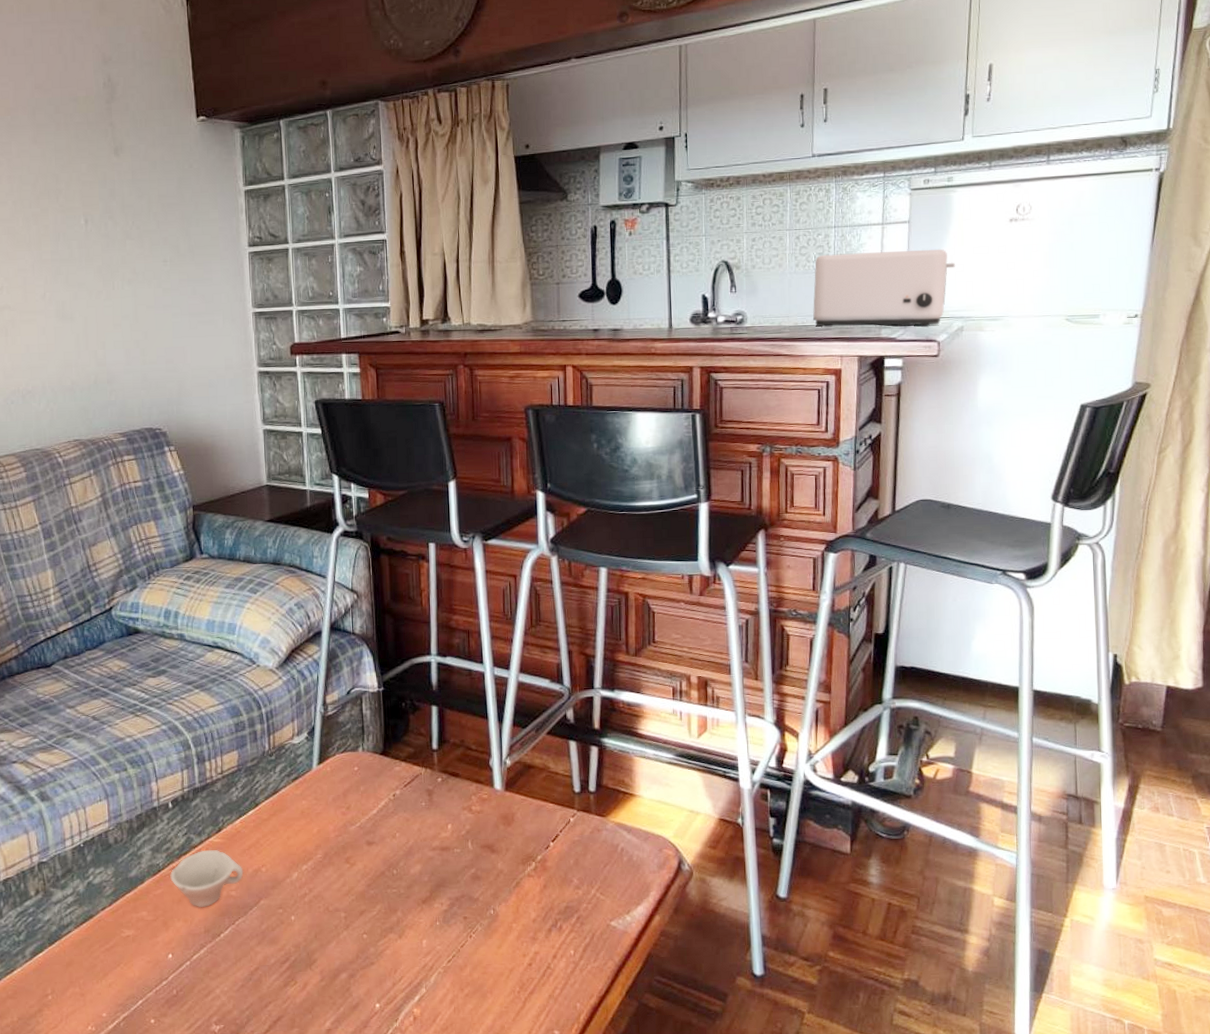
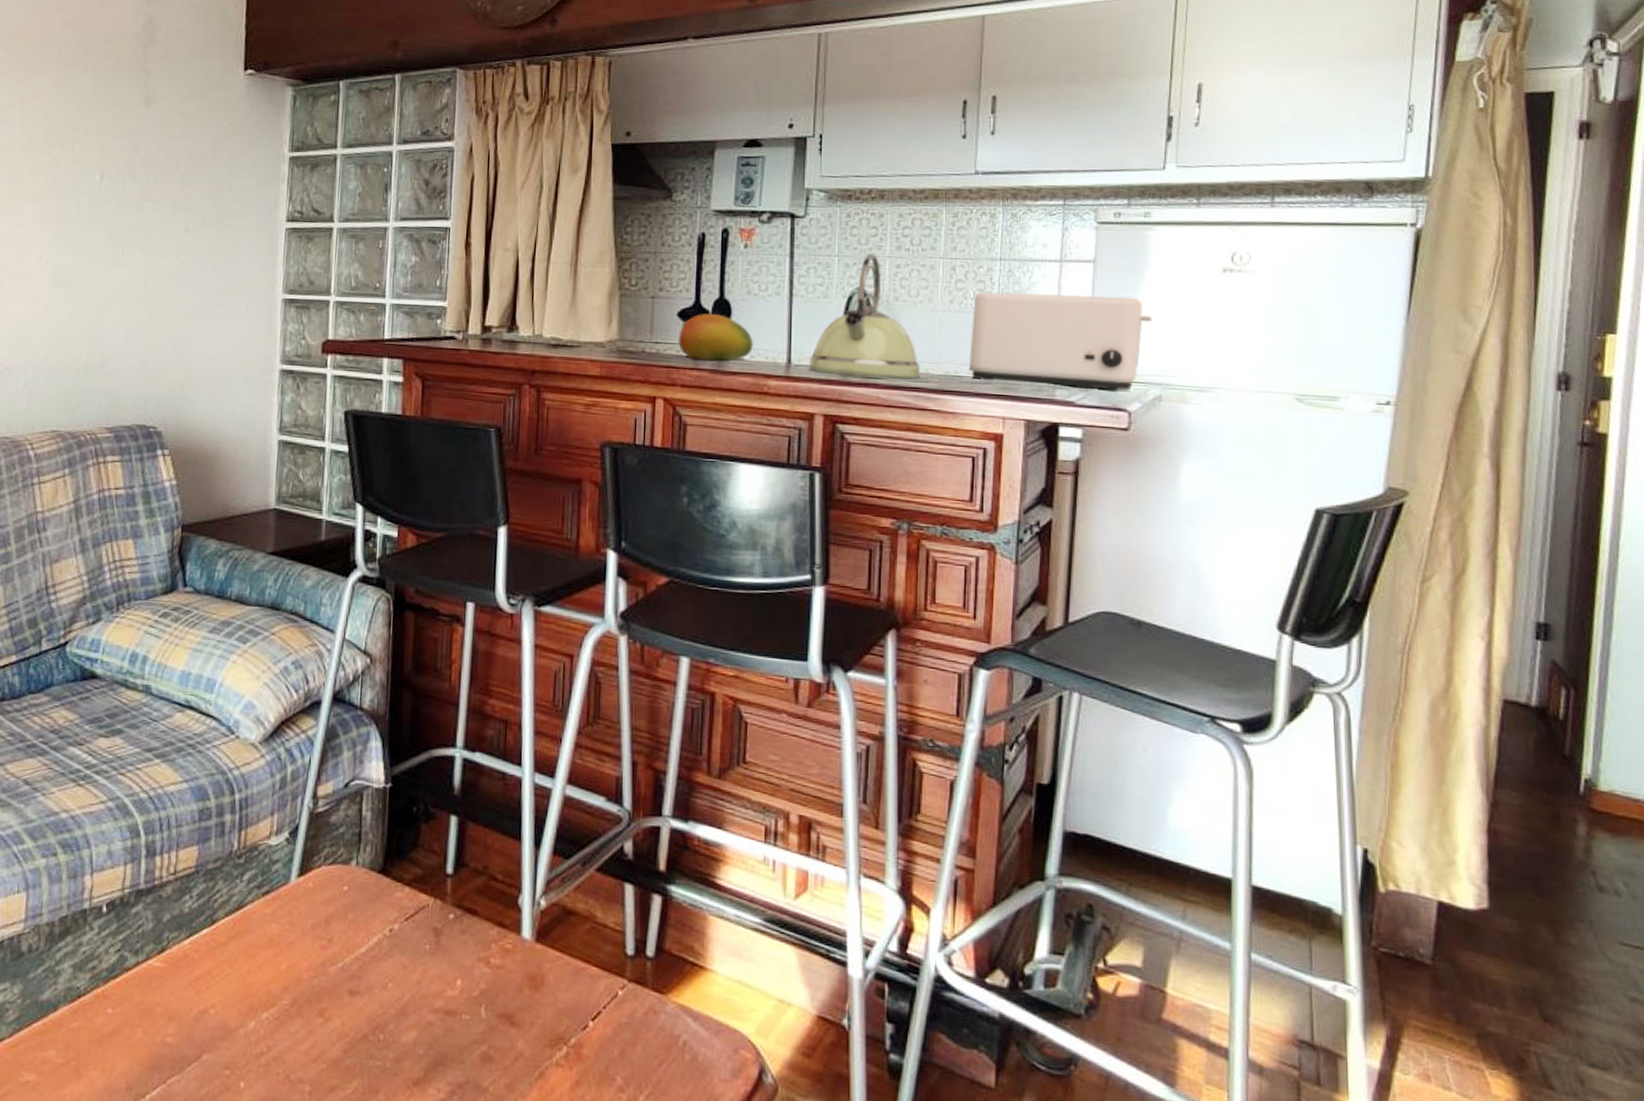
cup: present [170,849,244,907] -> none [91,975,186,1054]
fruit: none [581,293,641,333] -> present [678,314,753,362]
kettle: none [685,231,777,335] -> present [807,253,922,381]

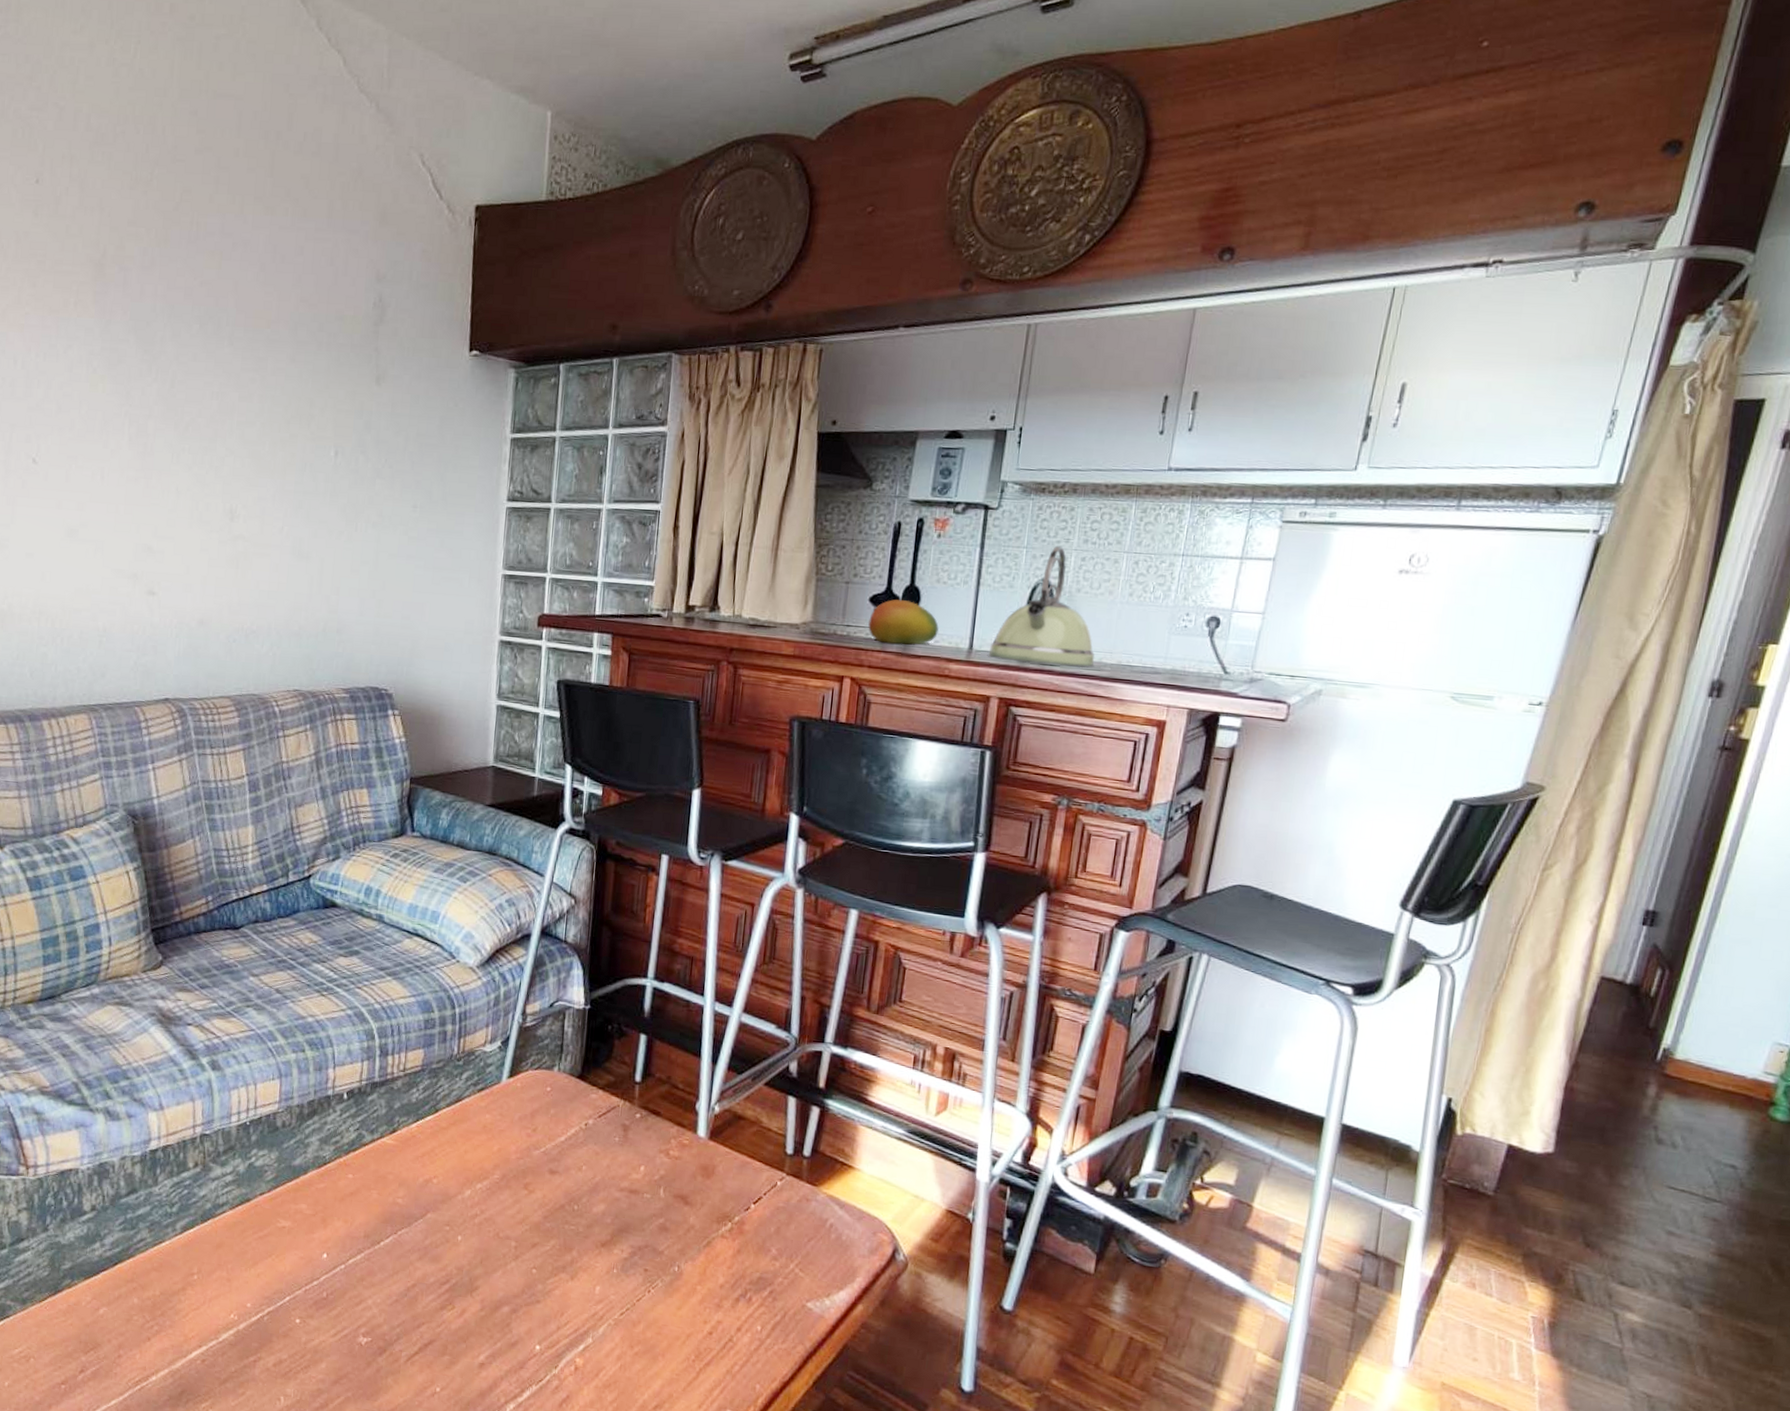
toaster: present [969,291,1152,390] -> none [1141,586,1323,684]

